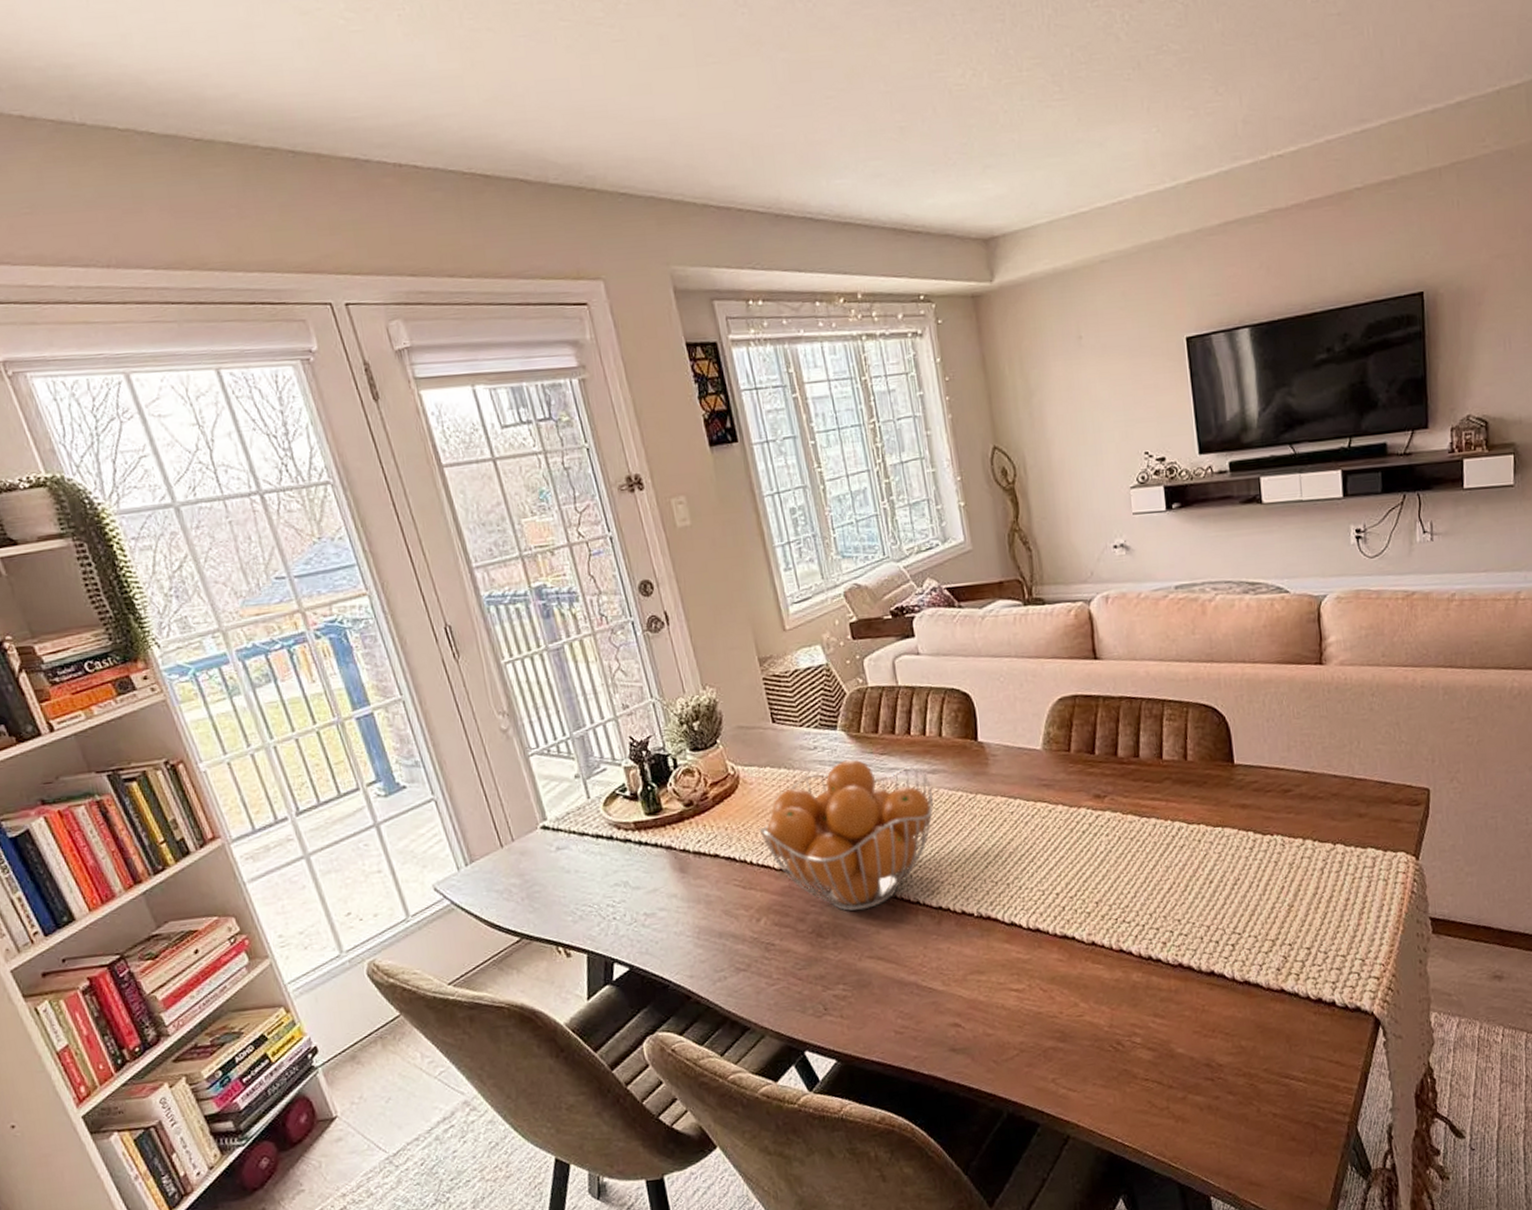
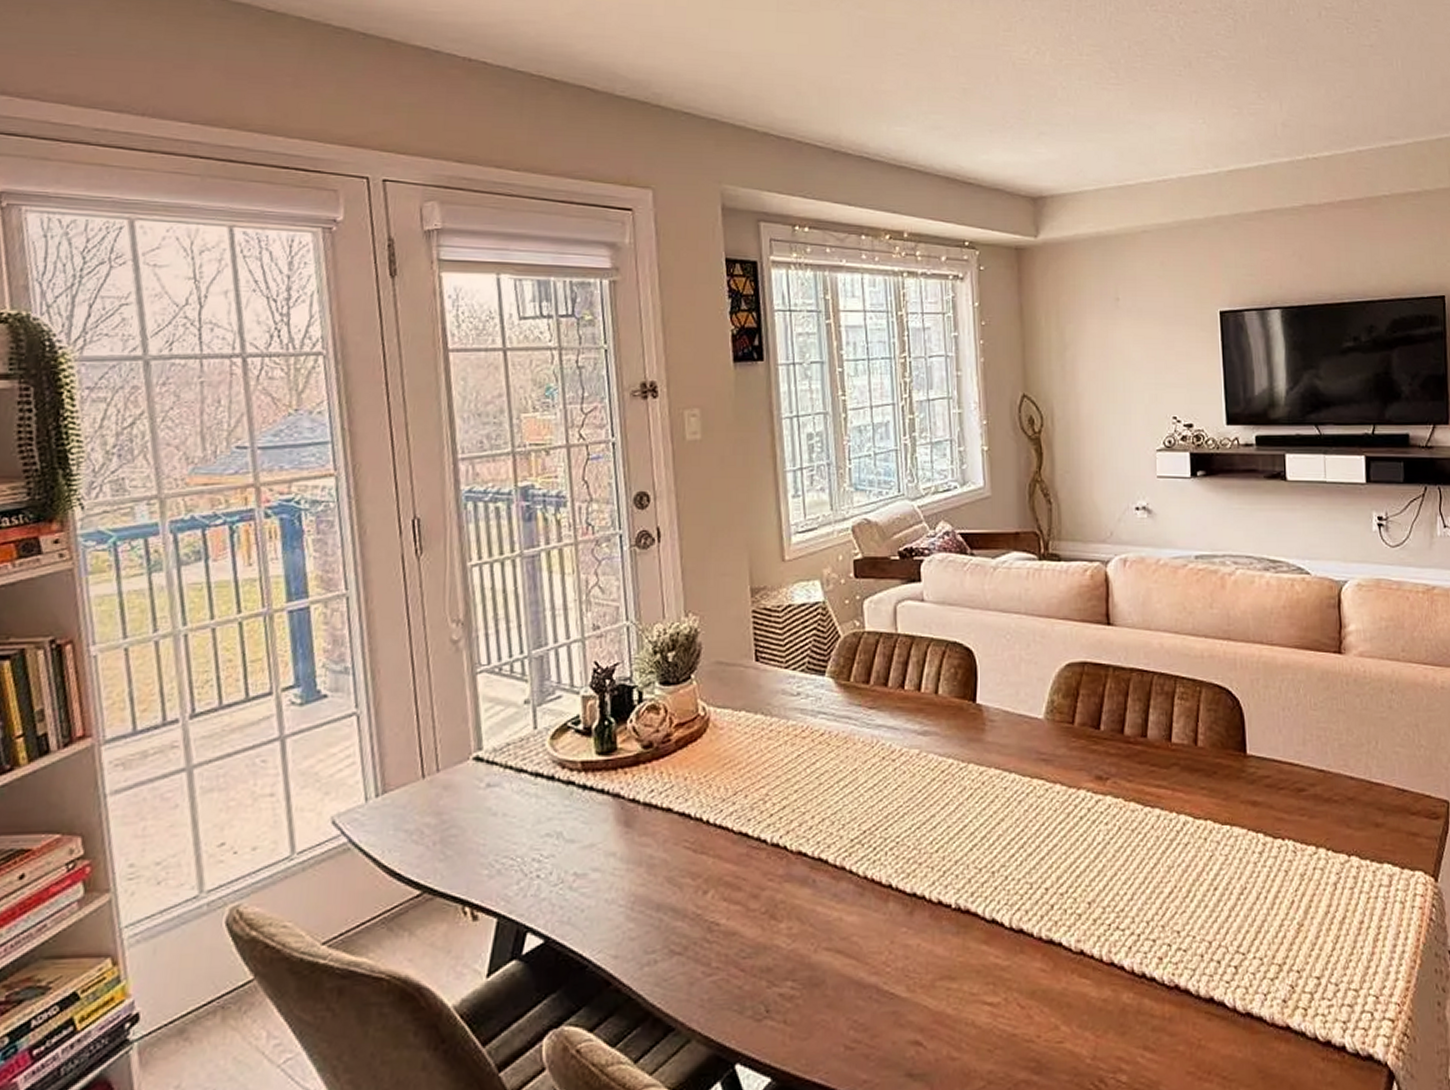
fruit basket: present [759,759,934,911] -> none [722,711,920,891]

